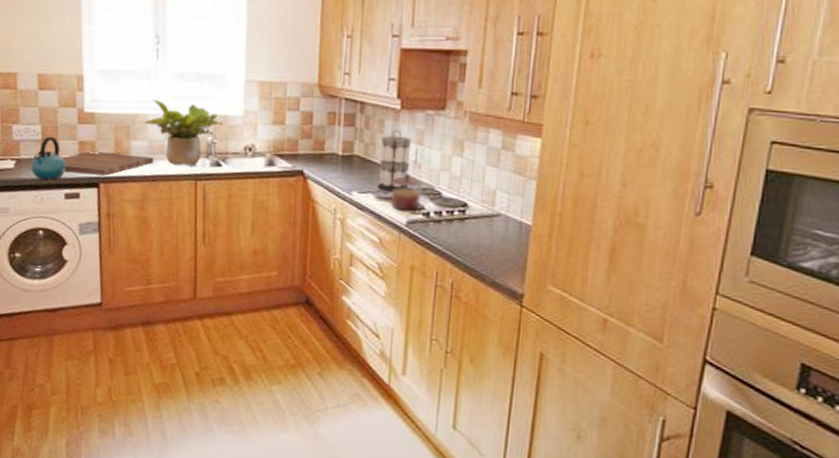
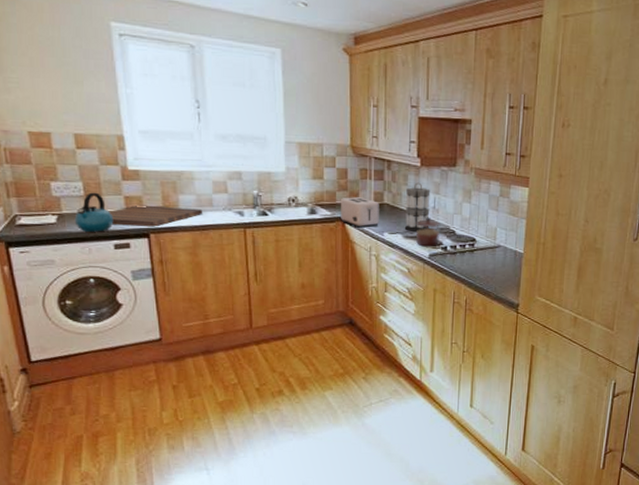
potted plant: present [145,100,224,166] -> none [191,158,268,216]
toaster: none [302,146,348,185] -> present [340,197,379,228]

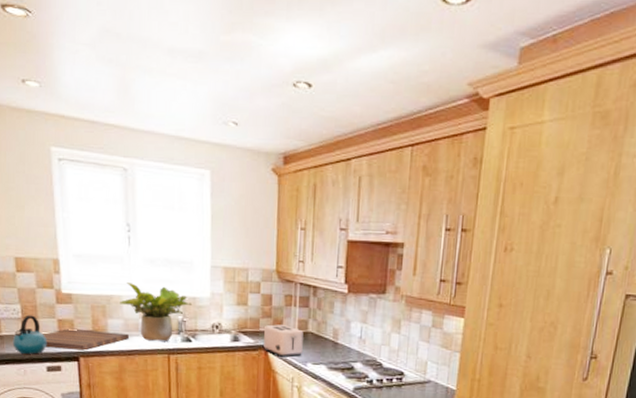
potted plant: none [191,158,268,216] -> present [120,282,193,342]
spice rack: present [405,182,431,232] -> none [329,310,358,363]
saucepan: present [416,217,440,248] -> none [340,347,366,381]

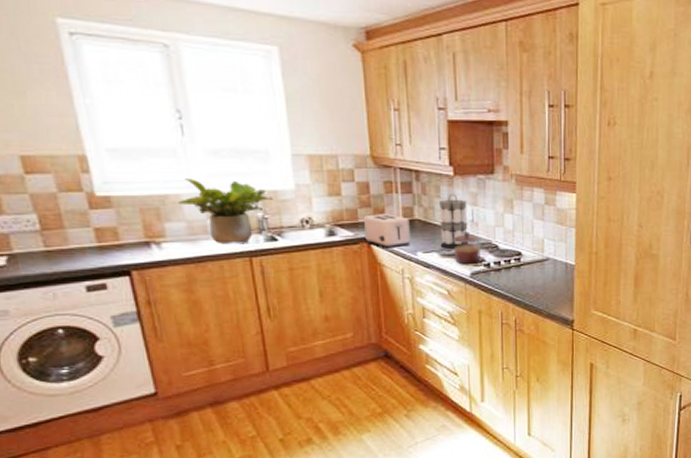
kettle: present [12,315,47,354] -> none [30,225,83,273]
cutting board: present [44,328,130,351] -> none [76,237,197,263]
spice rack: none [329,310,358,363] -> present [439,194,469,249]
saucepan: none [340,347,366,381] -> present [453,232,481,266]

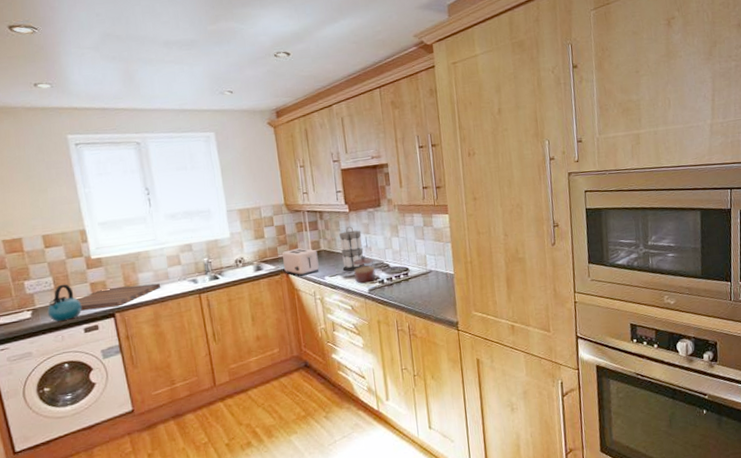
kettle: none [30,225,83,273] -> present [47,284,82,321]
cutting board: none [76,237,197,263] -> present [78,283,161,311]
potted plant: present [178,179,274,245] -> none [148,235,216,286]

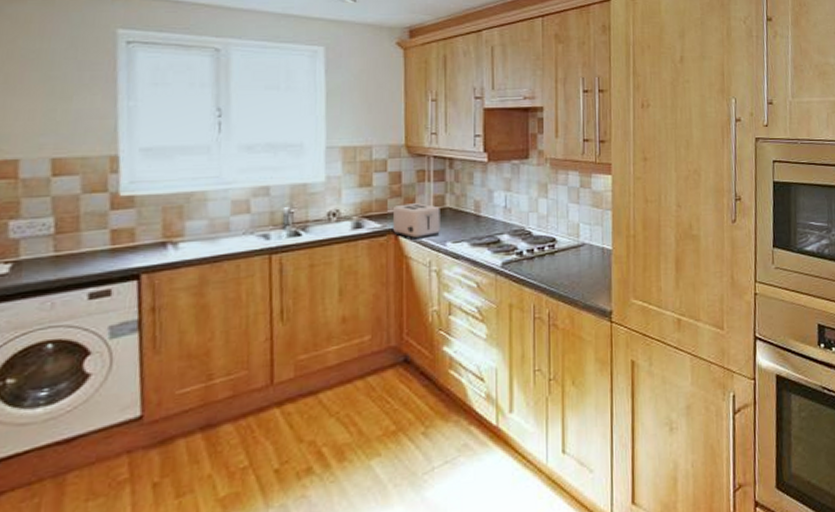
kettle: present [47,284,82,321] -> none [35,228,93,281]
cutting board: present [78,283,161,311] -> none [87,236,216,268]
spice rack: present [339,226,365,272] -> none [472,180,501,238]
saucepan: present [352,255,376,284] -> none [484,218,513,256]

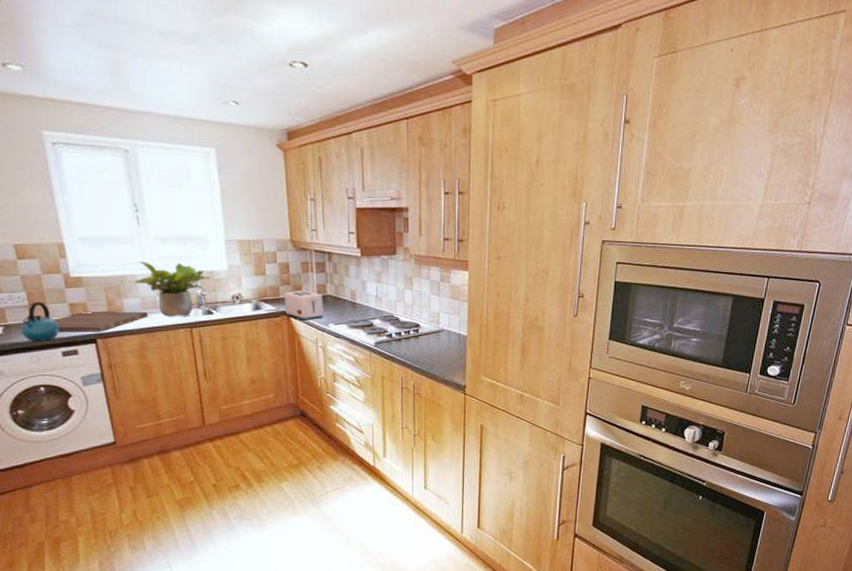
kettle: none [35,228,93,281] -> present [20,301,60,341]
cutting board: none [87,236,216,268] -> present [55,311,149,333]
potted plant: none [204,175,303,242] -> present [134,262,211,317]

